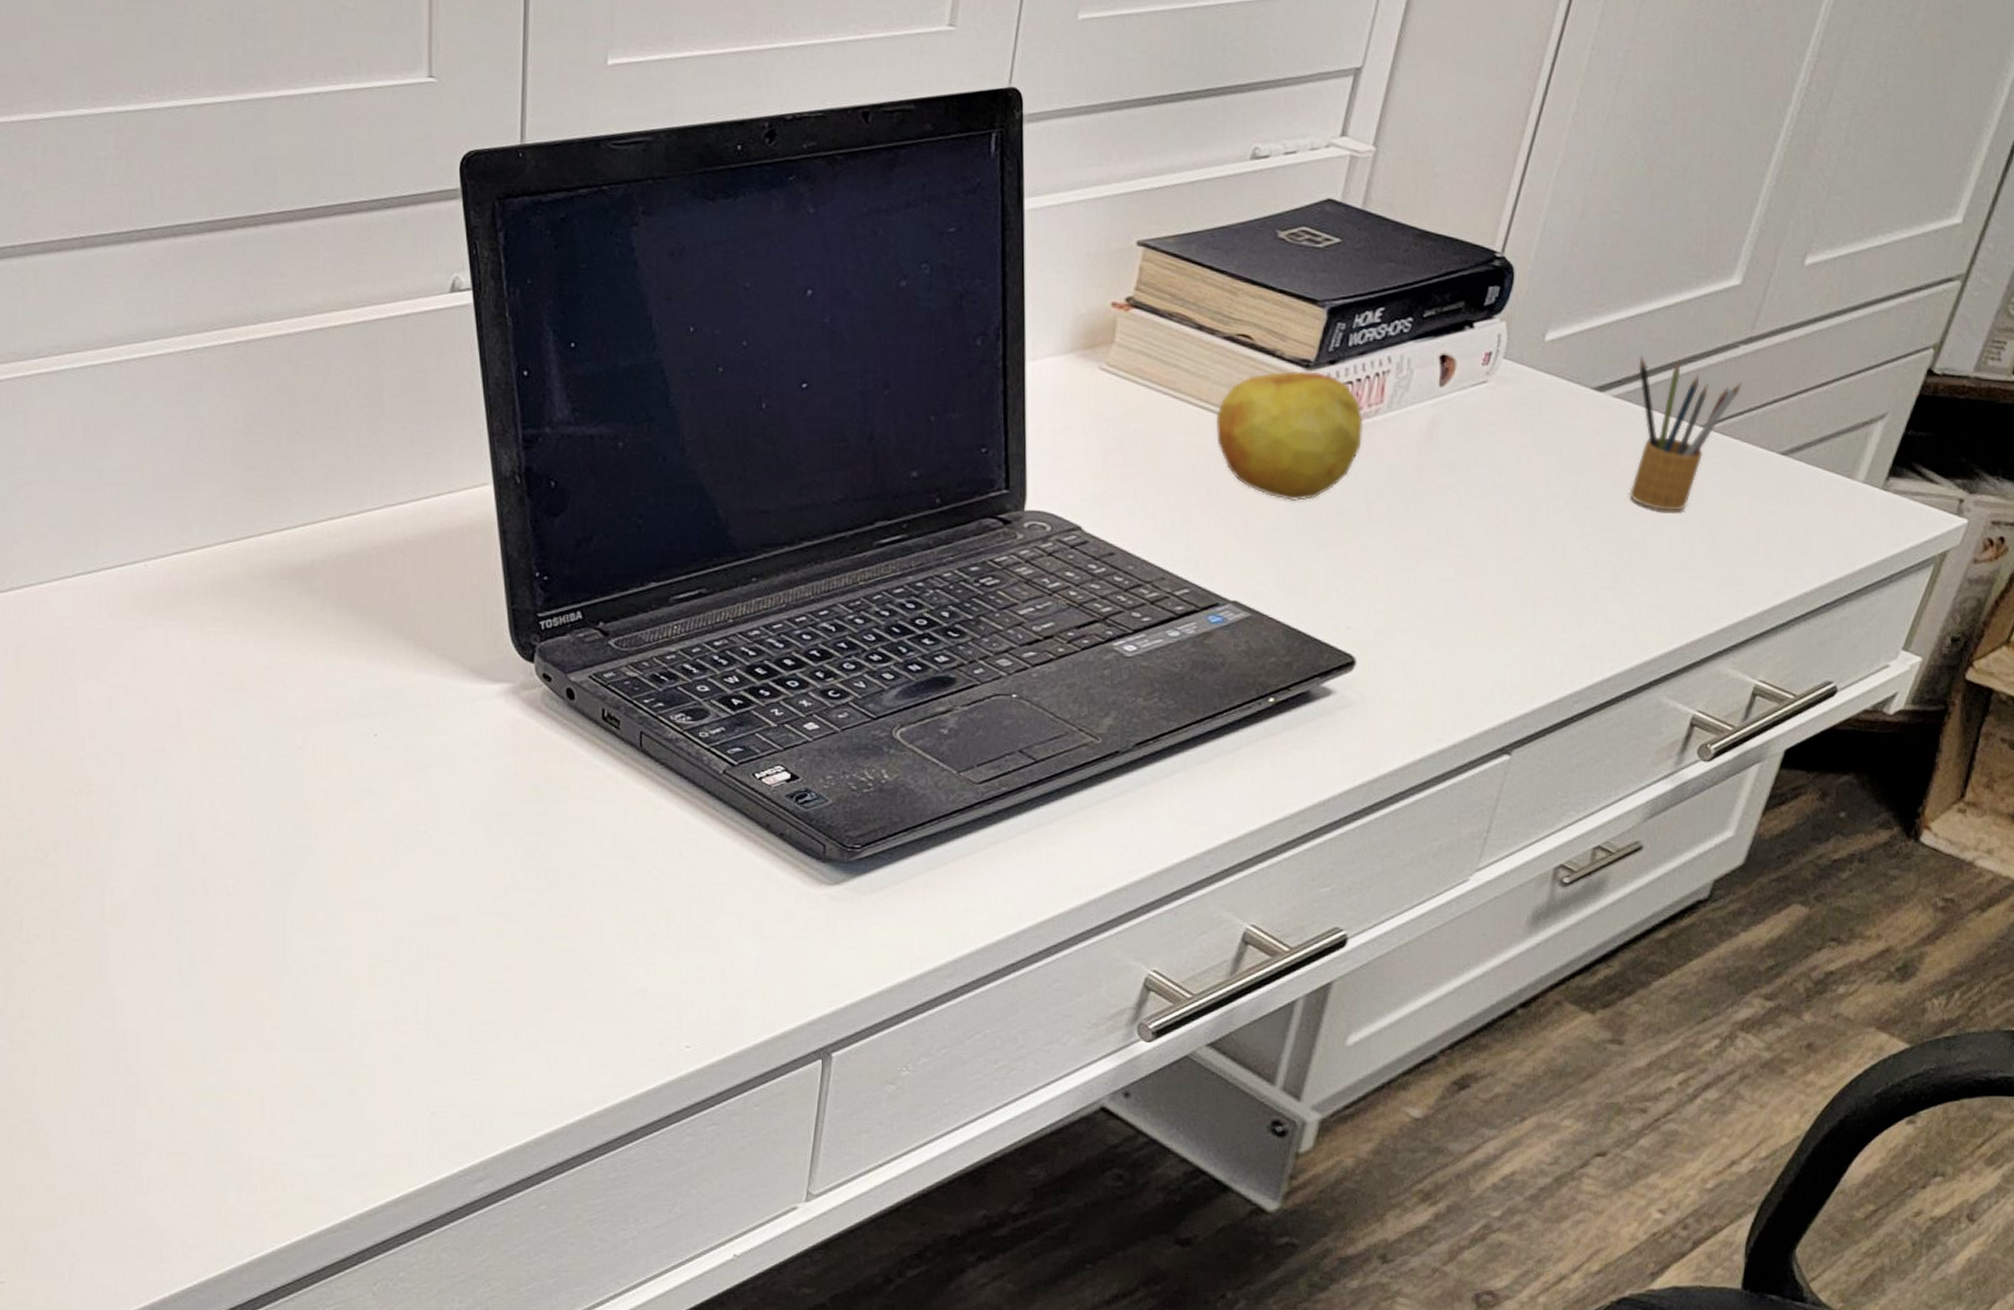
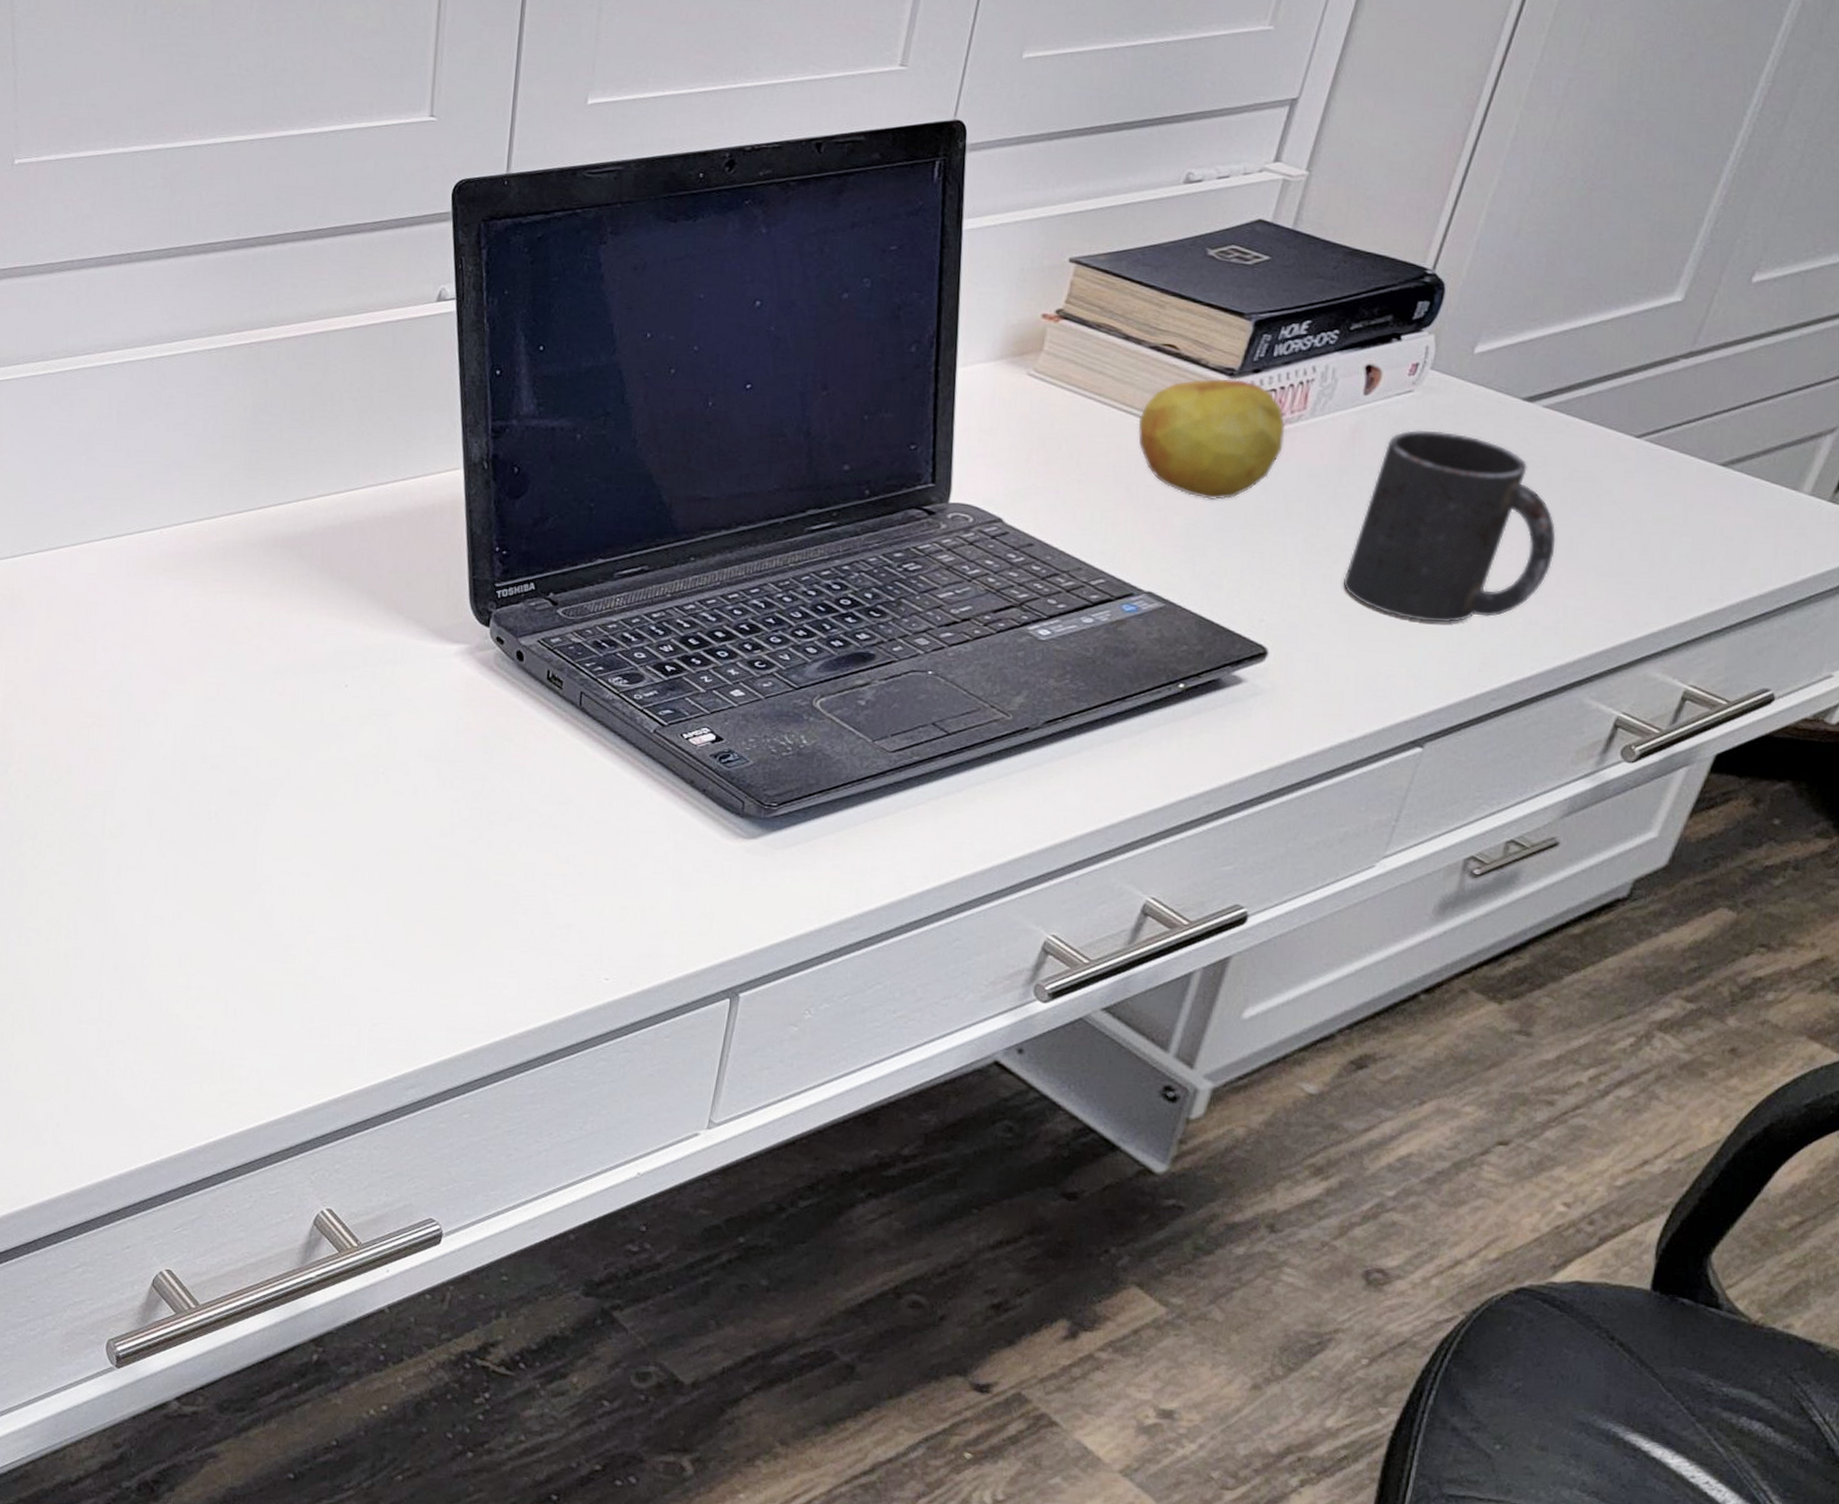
mug: none [1426,422,1630,625] -> present [1342,429,1556,623]
pencil box: present [1629,355,1742,511] -> none [1557,368,1681,518]

